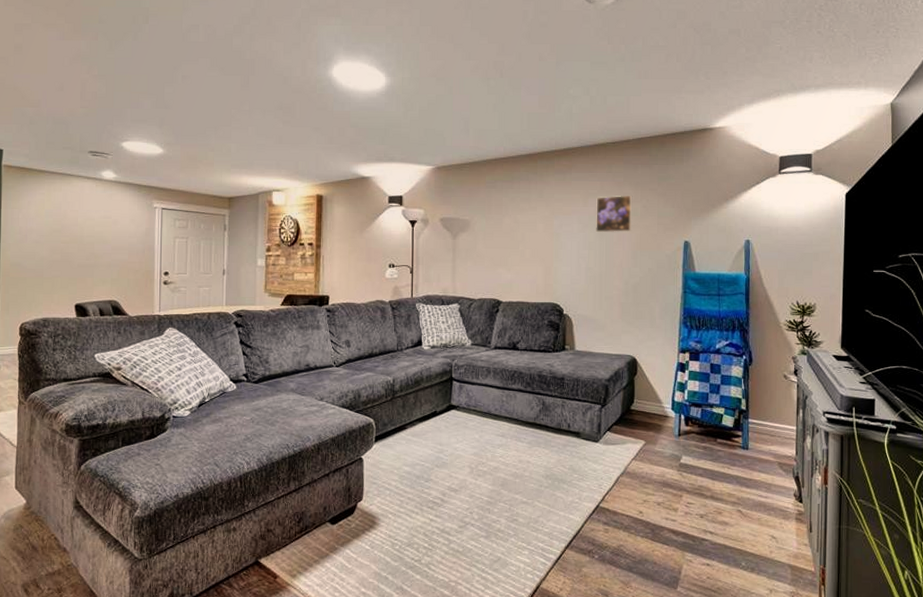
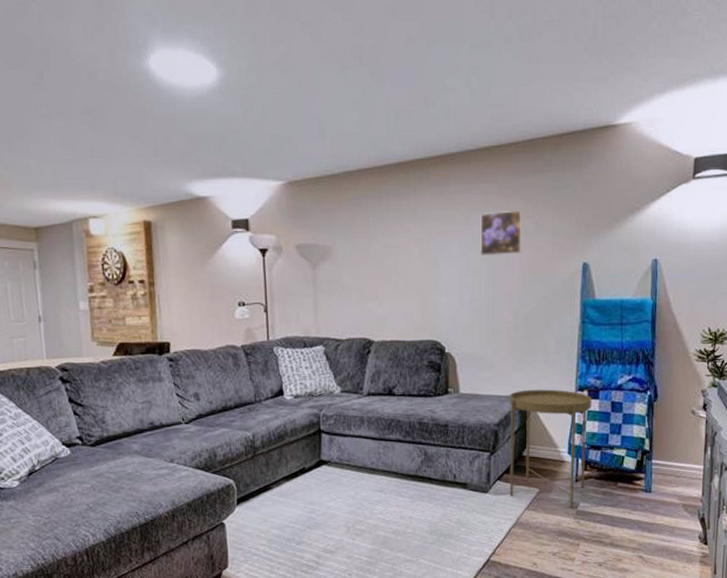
side table: none [618,350,692,460] -> present [509,389,591,508]

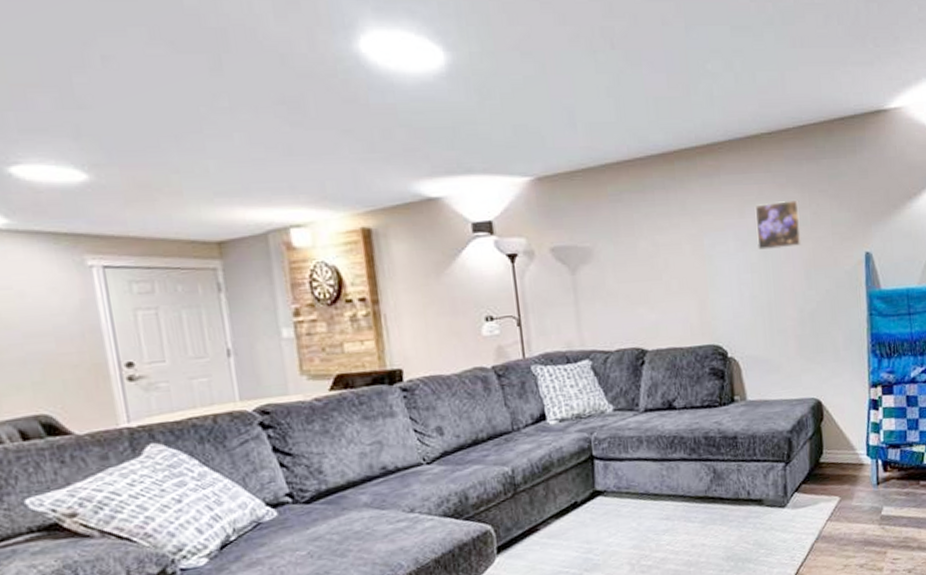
side table: present [509,389,591,508] -> none [800,388,887,514]

